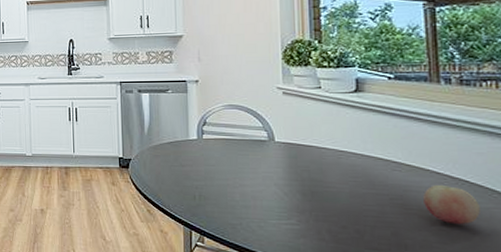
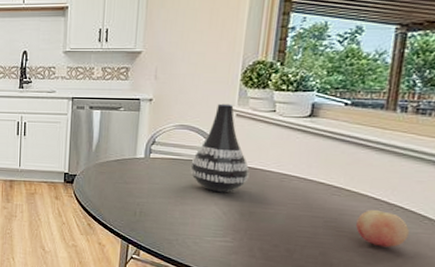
vase: none [244,82,305,173] -> present [190,103,250,193]

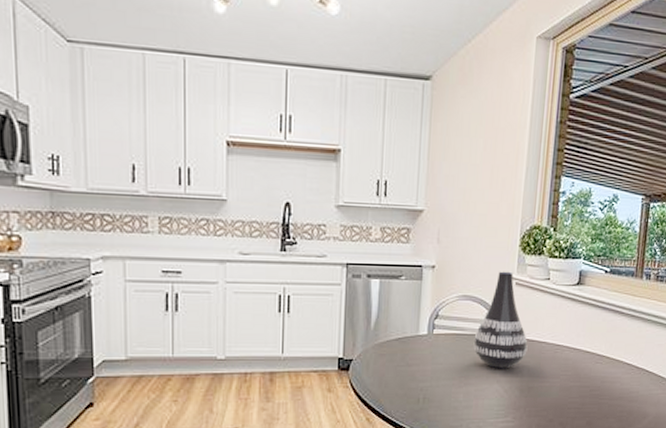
fruit: present [356,210,410,248] -> none [614,375,653,411]

